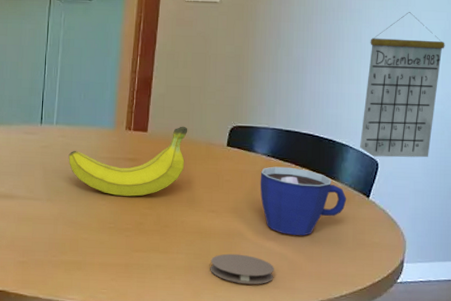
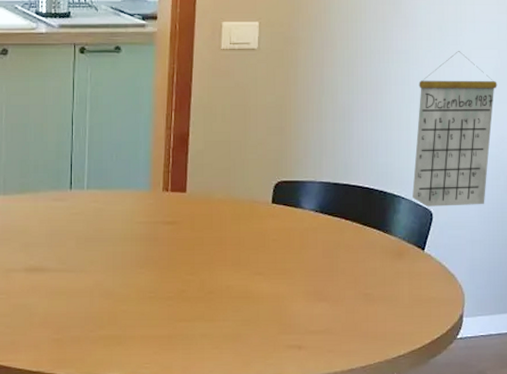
fruit: present [68,126,188,197] -> none [102,184,230,263]
coaster: present [210,253,274,285] -> none [259,318,328,350]
cup: present [260,166,347,236] -> none [308,222,401,295]

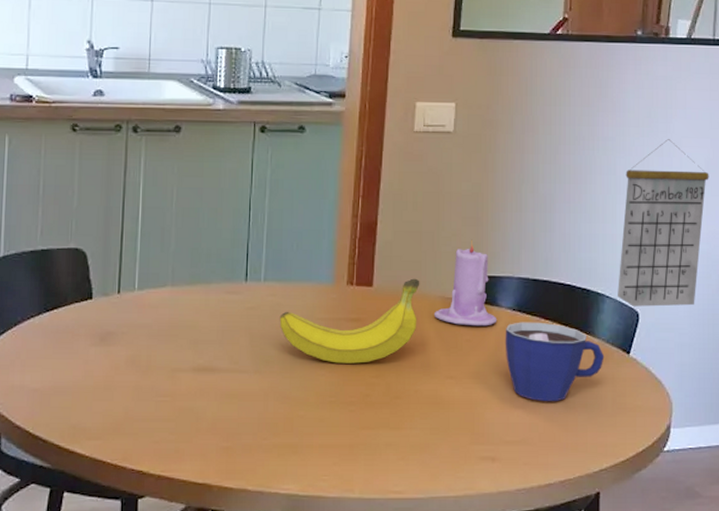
fruit: none [102,184,230,263] -> present [279,278,420,364]
candle: none [242,147,301,227] -> present [433,239,497,326]
cup: none [308,222,401,295] -> present [505,322,605,402]

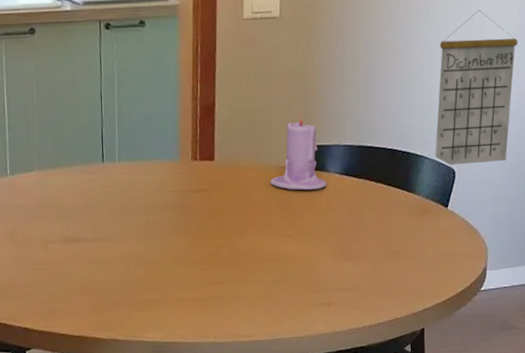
fruit: present [279,278,420,364] -> none [134,151,257,229]
cup: present [505,322,605,402] -> none [334,183,425,253]

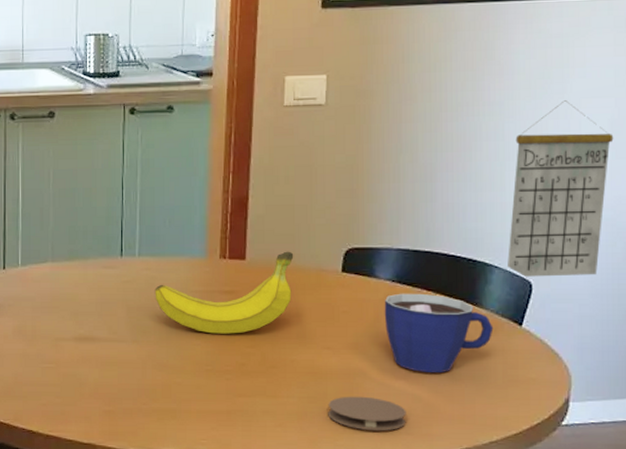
fruit: none [134,151,257,229] -> present [154,251,294,334]
candle: present [270,113,327,191] -> none [308,211,376,298]
coaster: none [289,277,356,307] -> present [328,396,406,431]
cup: none [334,183,425,253] -> present [384,293,494,374]

